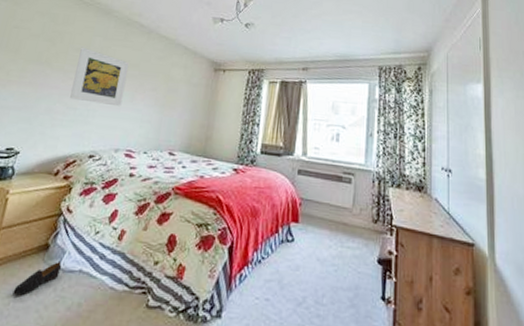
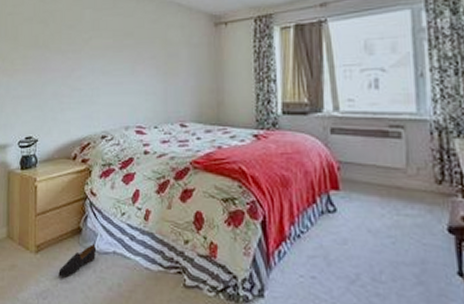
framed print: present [70,47,130,107] -> none [72,23,123,82]

